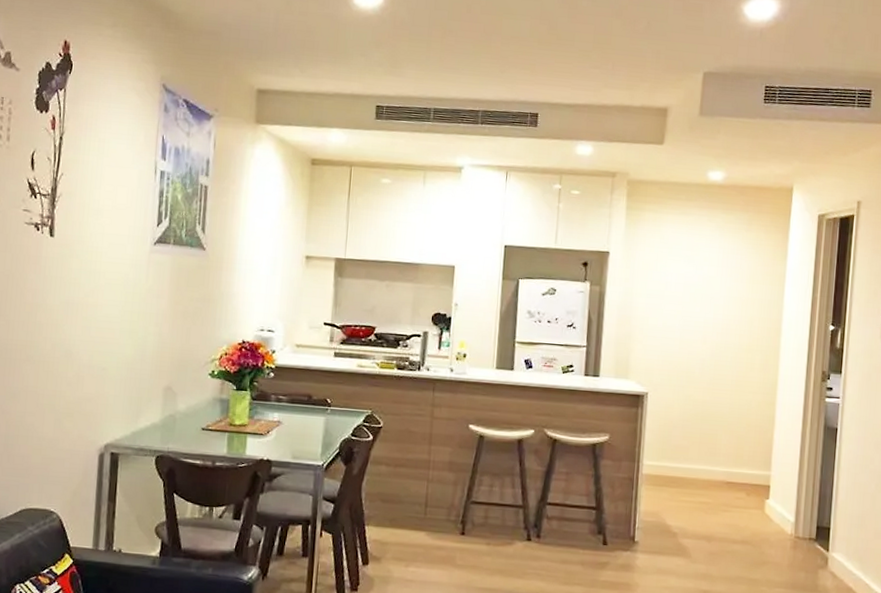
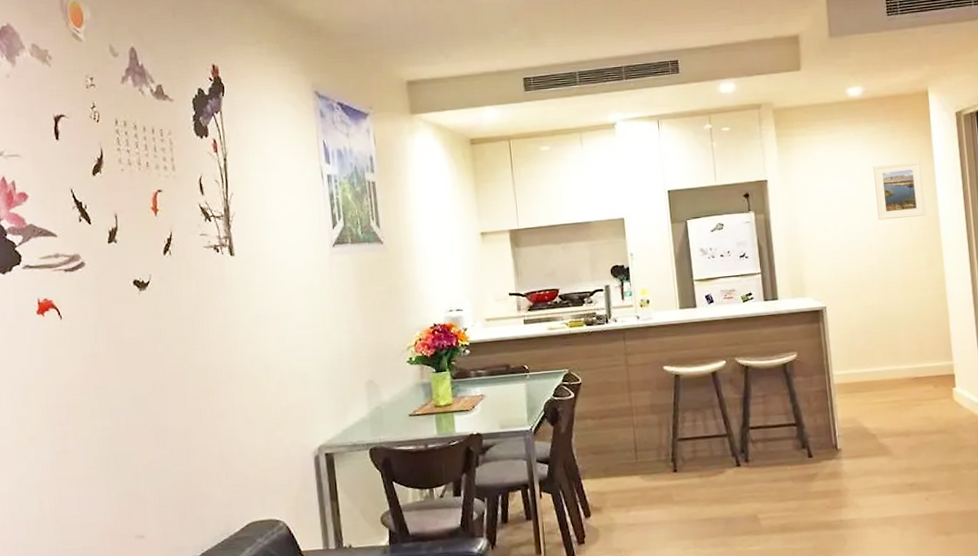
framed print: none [718,255,772,317] -> present [873,160,926,221]

